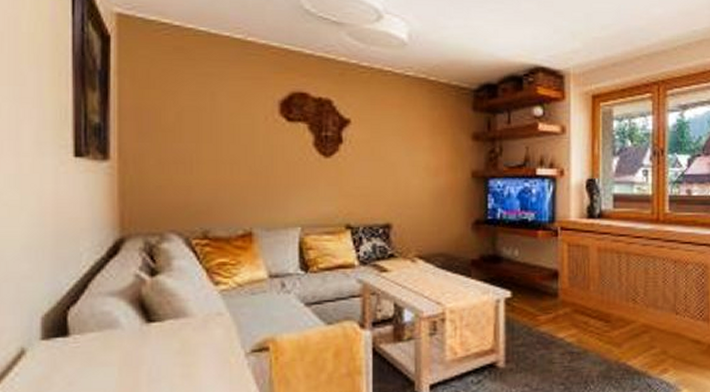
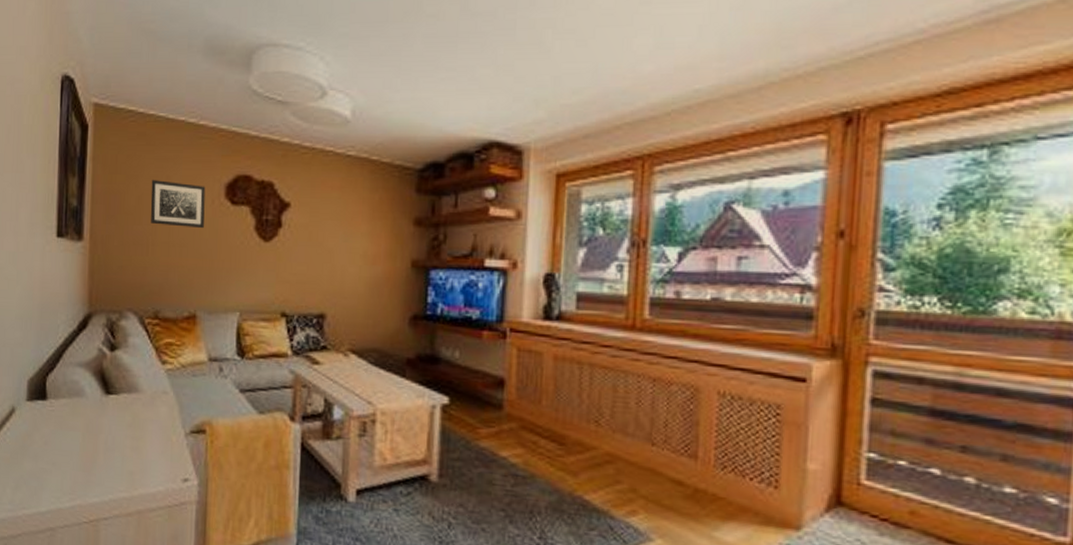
wall art: none [193,96,257,146] -> present [150,180,206,229]

